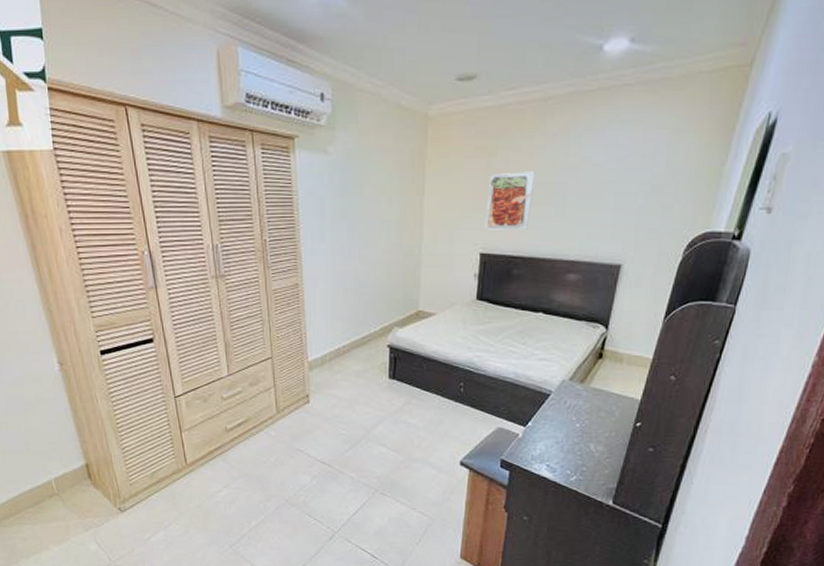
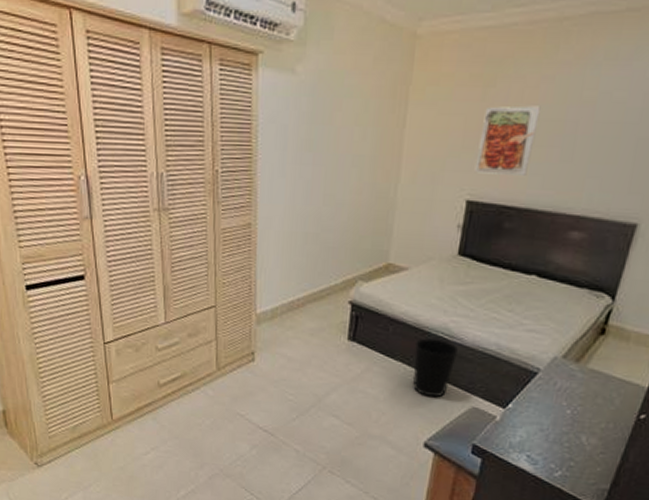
wastebasket: none [446,371,484,422] -> present [413,337,459,398]

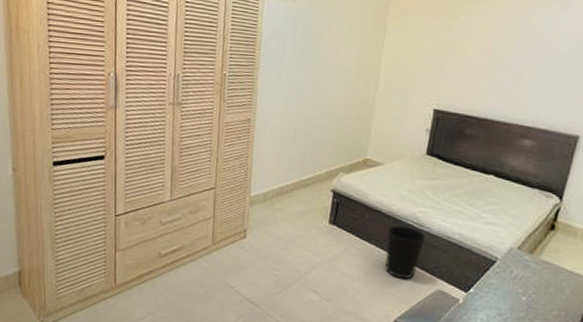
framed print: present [474,105,541,176] -> none [440,34,496,91]

